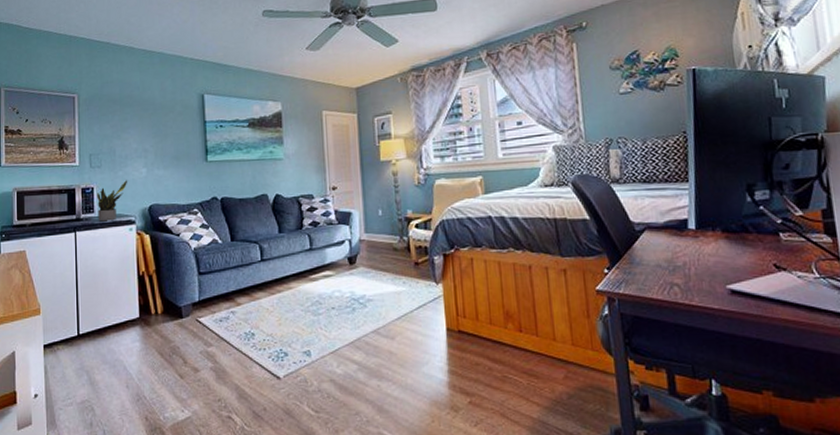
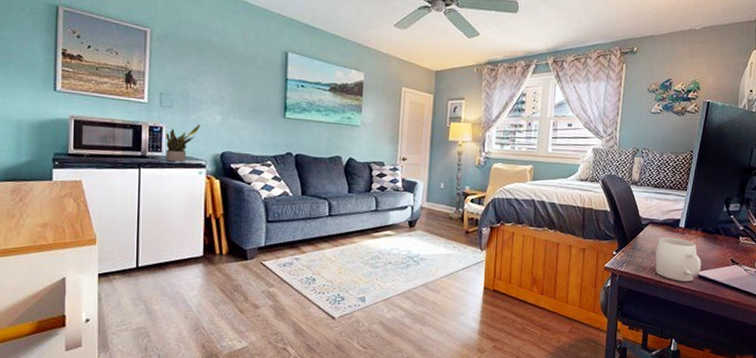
mug: none [661,243,733,301] -> present [655,237,702,282]

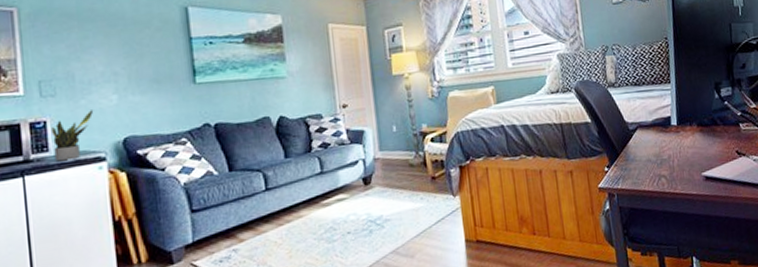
mug: present [655,237,702,282] -> none [650,138,707,188]

